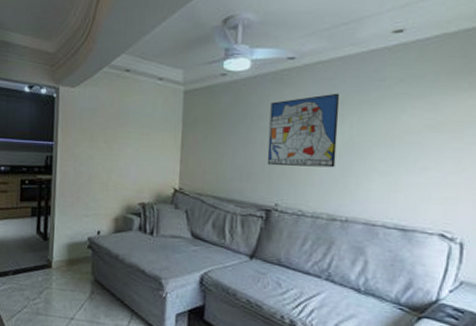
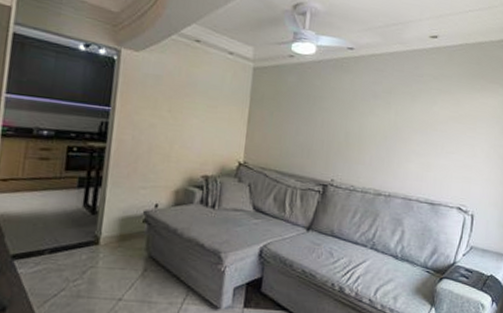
wall art: present [267,93,340,168] -> none [326,83,388,149]

